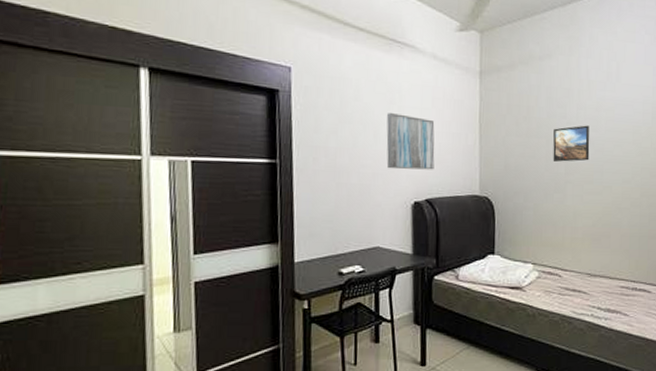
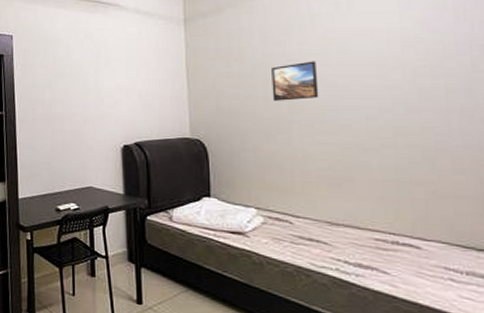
wall art: present [386,113,435,170] -> none [95,66,142,116]

